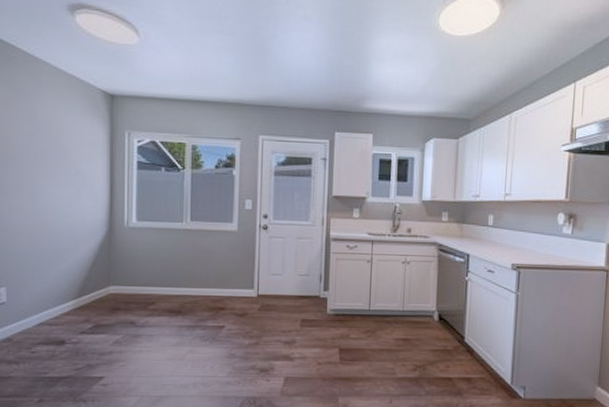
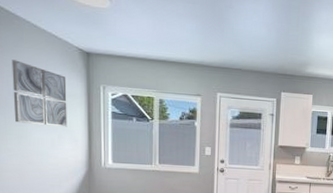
wall art: none [27,106,87,181] -> present [11,60,68,127]

